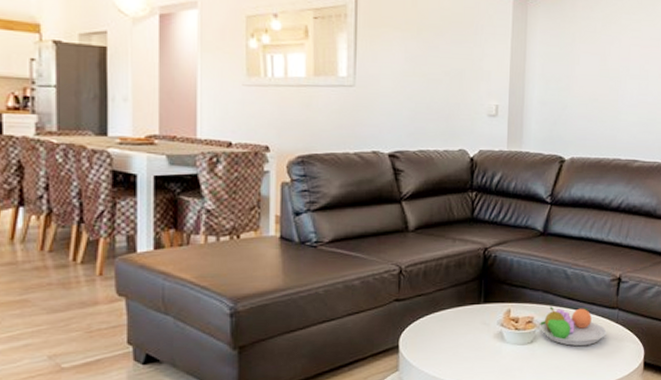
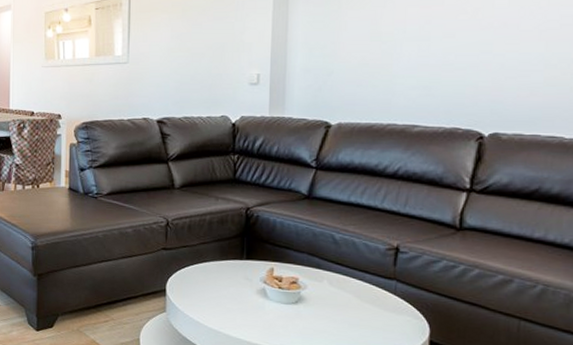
fruit bowl: present [540,306,607,346] -> none [305,269,382,314]

